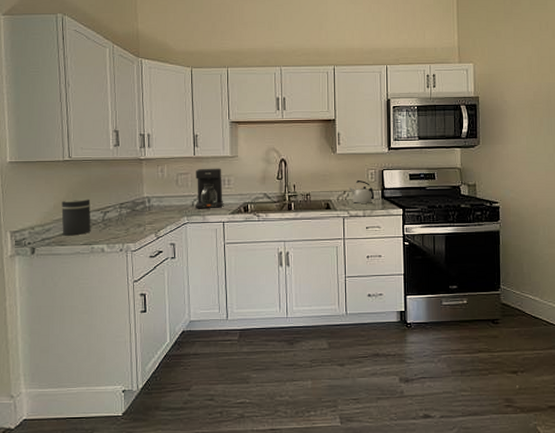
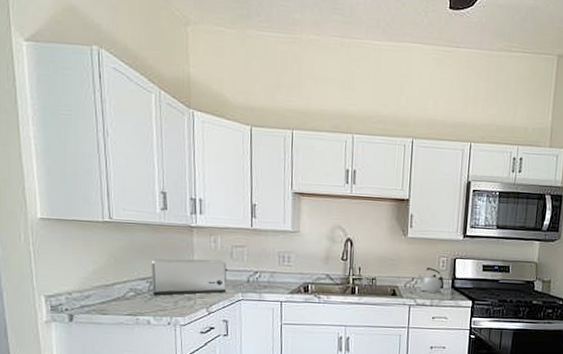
cylinder: present [61,199,91,236] -> none [102,265,136,305]
toaster: none [105,187,174,224] -> present [150,258,228,296]
coffee maker: present [194,168,223,209] -> none [250,241,282,286]

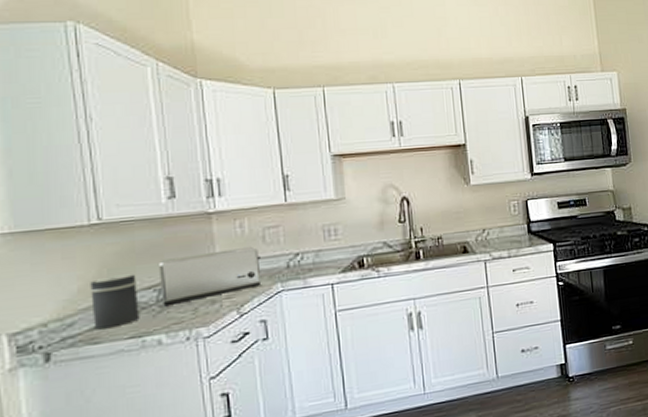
cylinder: none [102,265,136,305] -> present [90,274,140,330]
kettle: present [417,267,445,294] -> none [488,214,520,243]

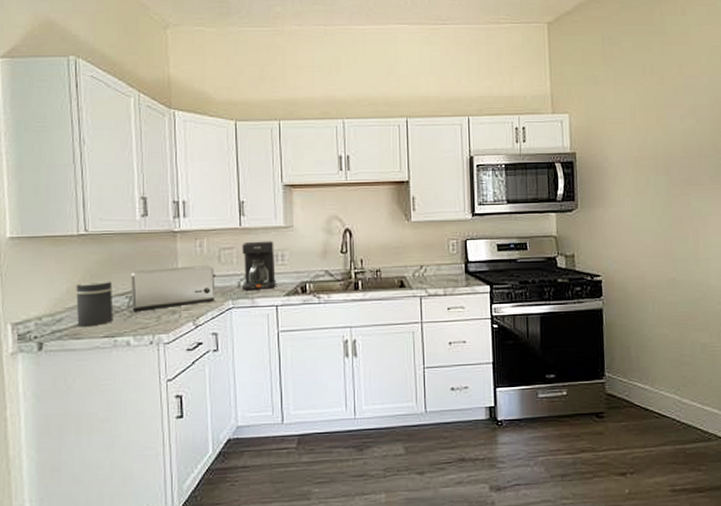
coffee maker: none [289,215,330,271] -> present [241,241,276,291]

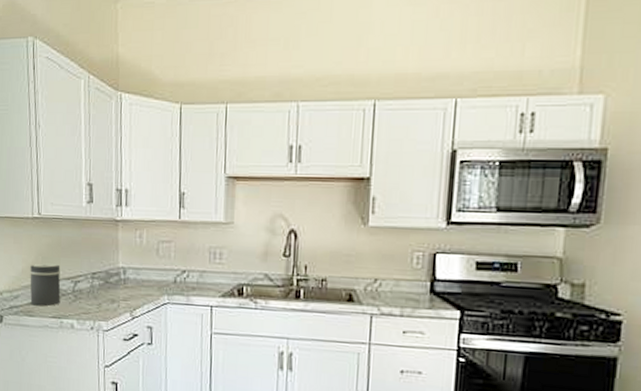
toaster: present [130,264,216,311] -> none [76,256,153,297]
coffee maker: present [241,241,276,291] -> none [177,235,213,288]

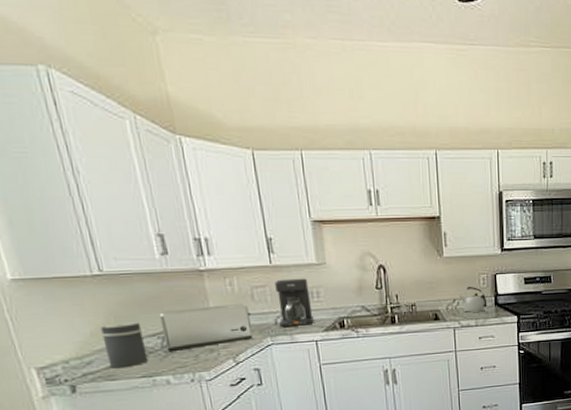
toaster: none [76,256,153,297] -> present [159,303,253,351]
coffee maker: none [177,235,213,288] -> present [275,278,314,328]
kettle: none [382,264,420,300] -> present [458,286,487,313]

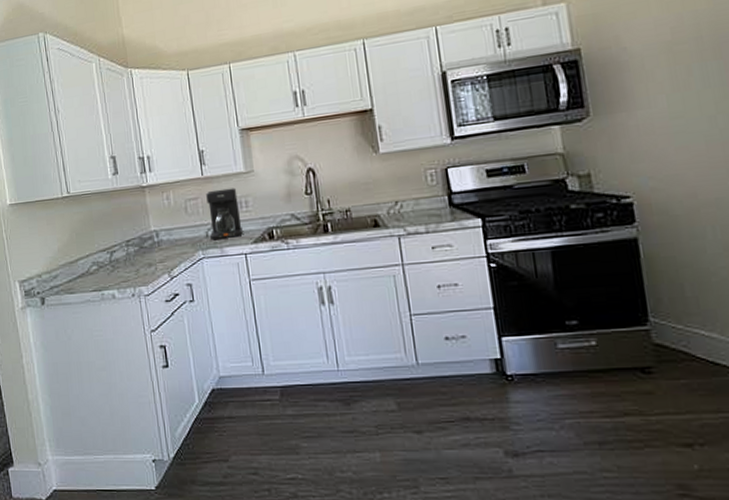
cylinder: present [100,322,148,369] -> none [65,238,99,282]
toaster: present [159,303,253,351] -> none [109,216,186,266]
kettle: present [458,286,487,313] -> none [401,184,440,217]

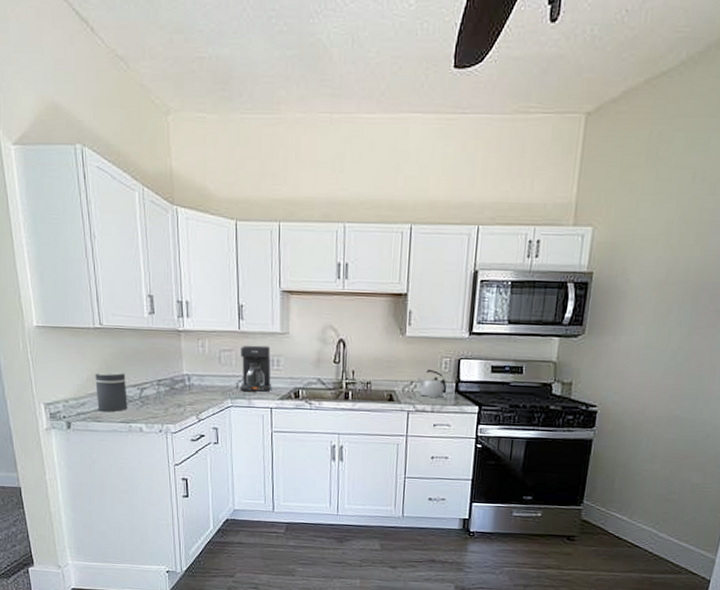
cylinder: none [65,238,99,282] -> present [95,372,128,412]
kettle: none [401,184,440,217] -> present [417,369,447,398]

